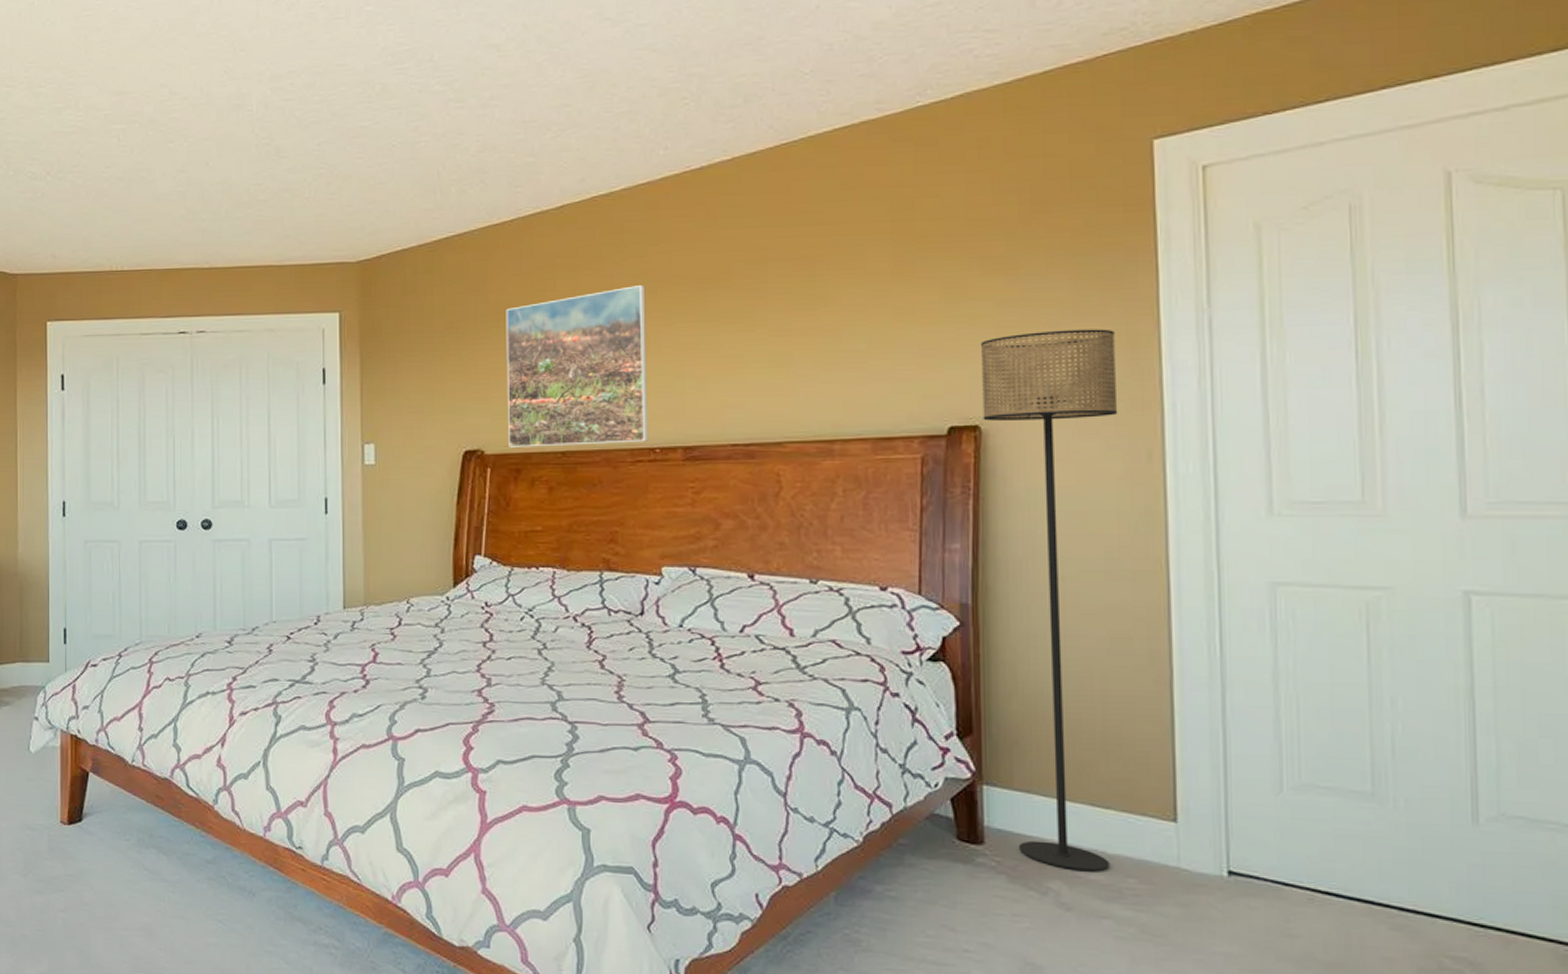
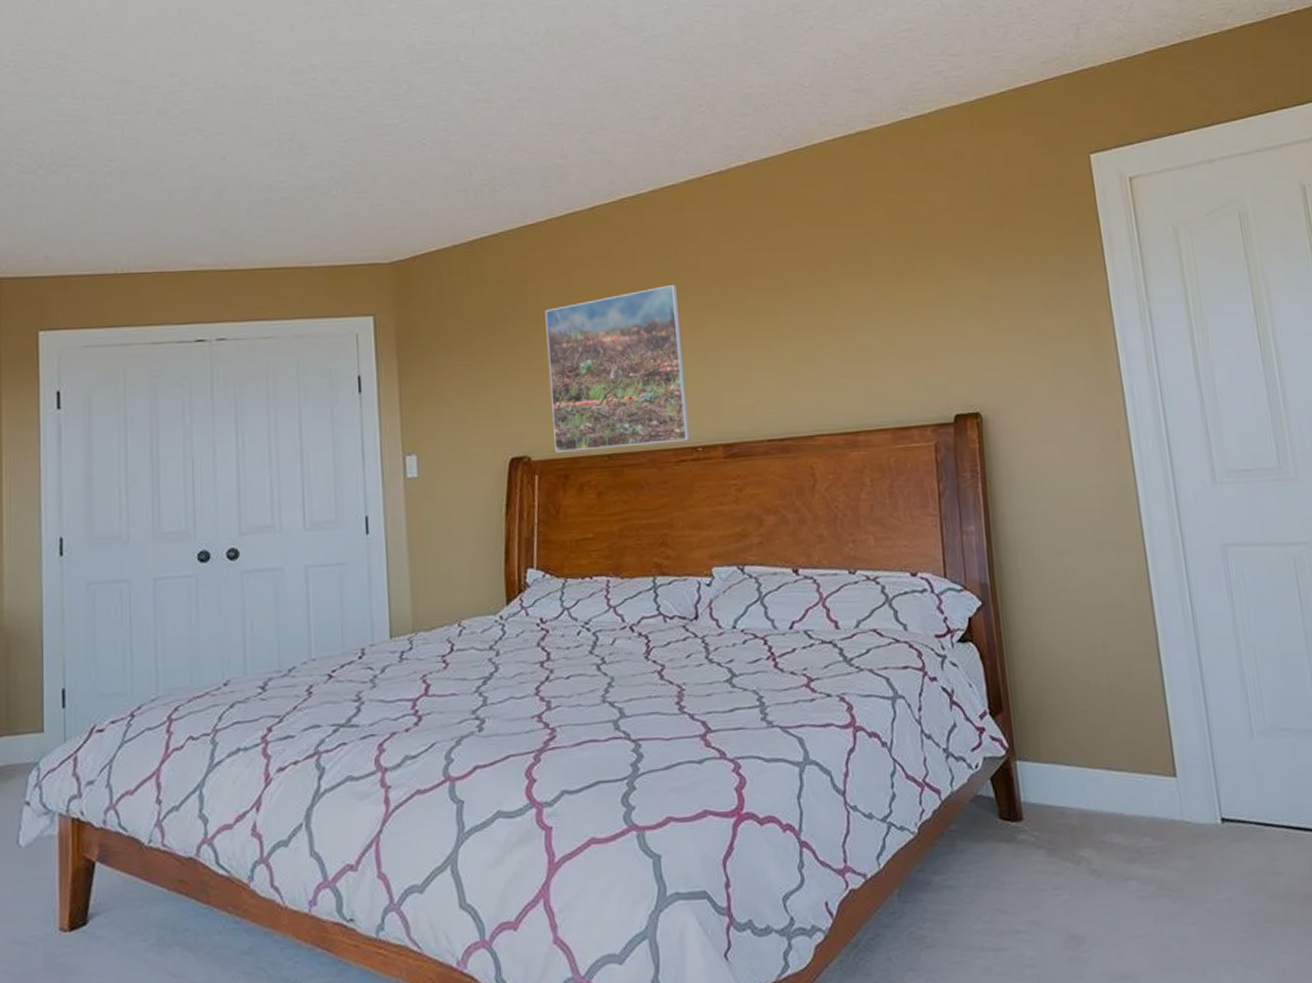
floor lamp: present [980,329,1118,872] -> none [973,321,1129,836]

